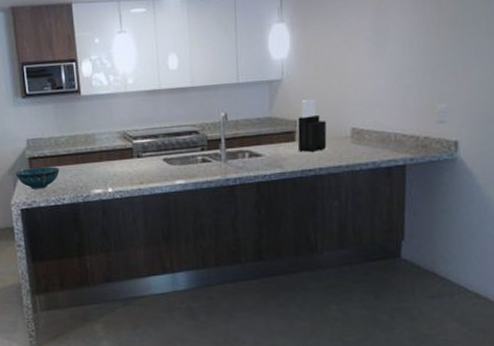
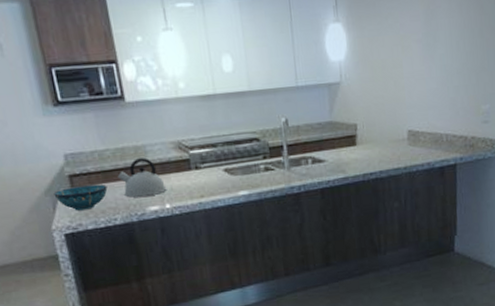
kettle: none [69,145,111,180] -> present [117,157,167,198]
knife block: present [297,98,327,152] -> none [357,101,386,156]

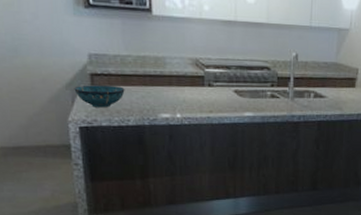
kettle: present [117,157,167,198] -> none [136,68,180,104]

